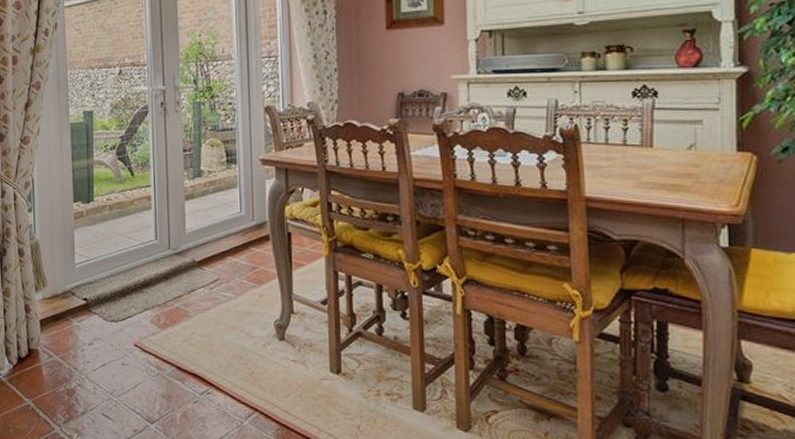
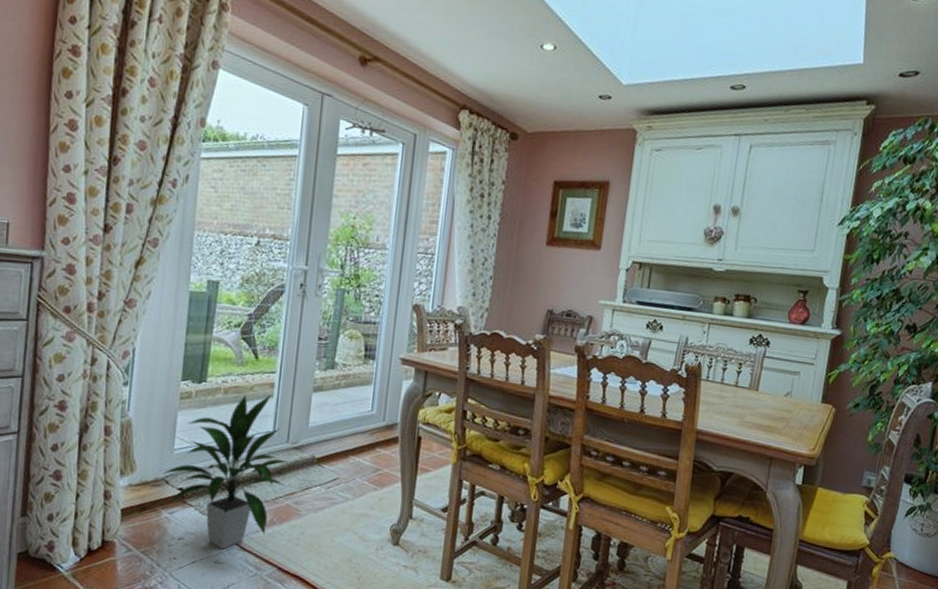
indoor plant: none [64,206,173,351] -> present [157,393,290,549]

